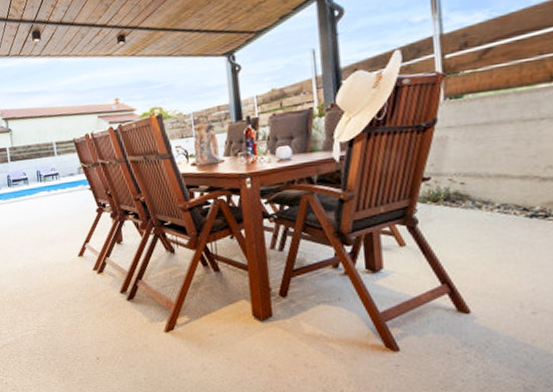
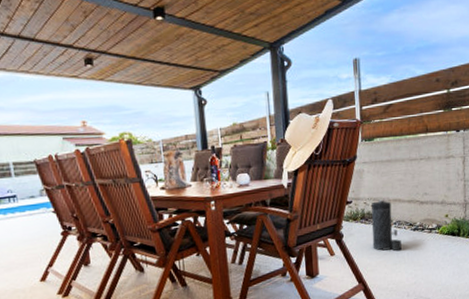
canister: none [460,175,510,245] -> present [371,199,402,251]

